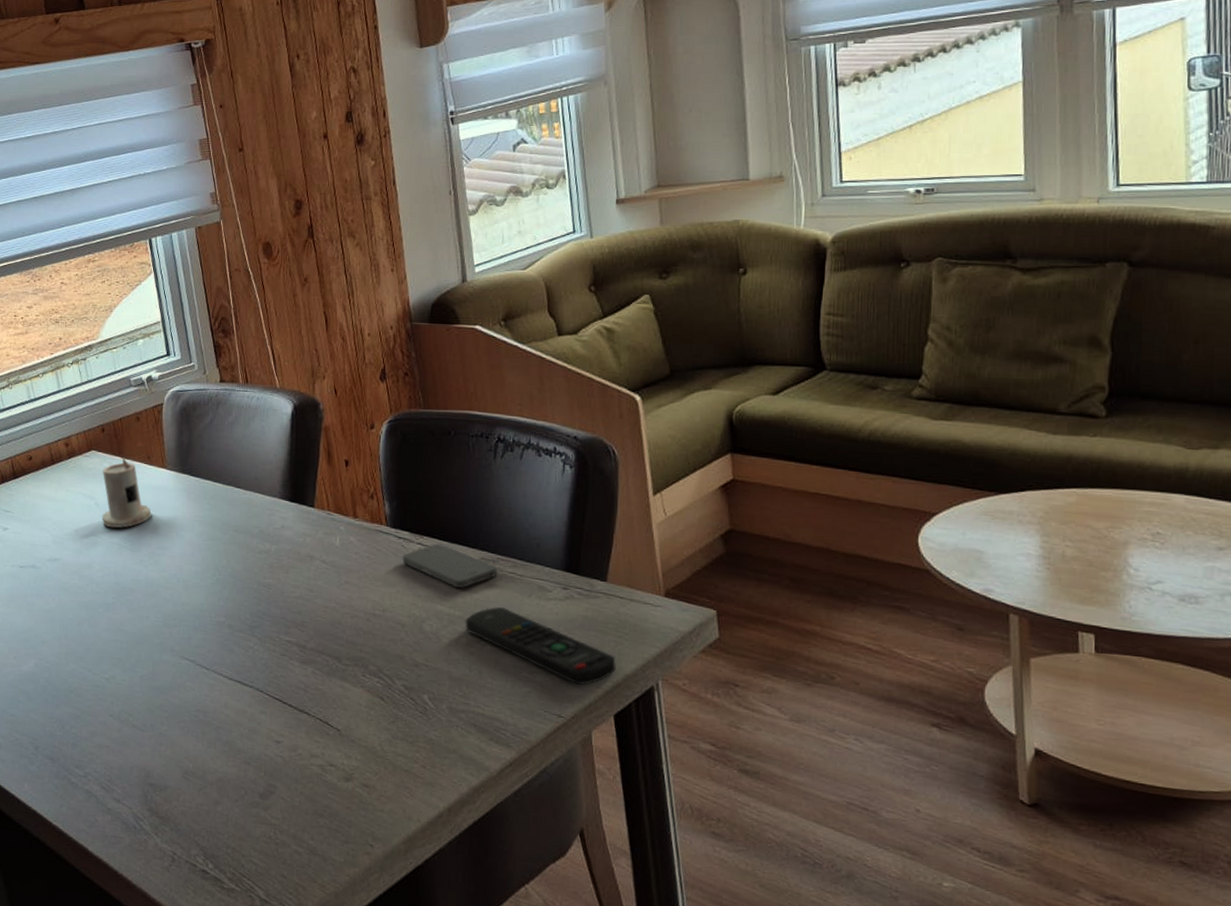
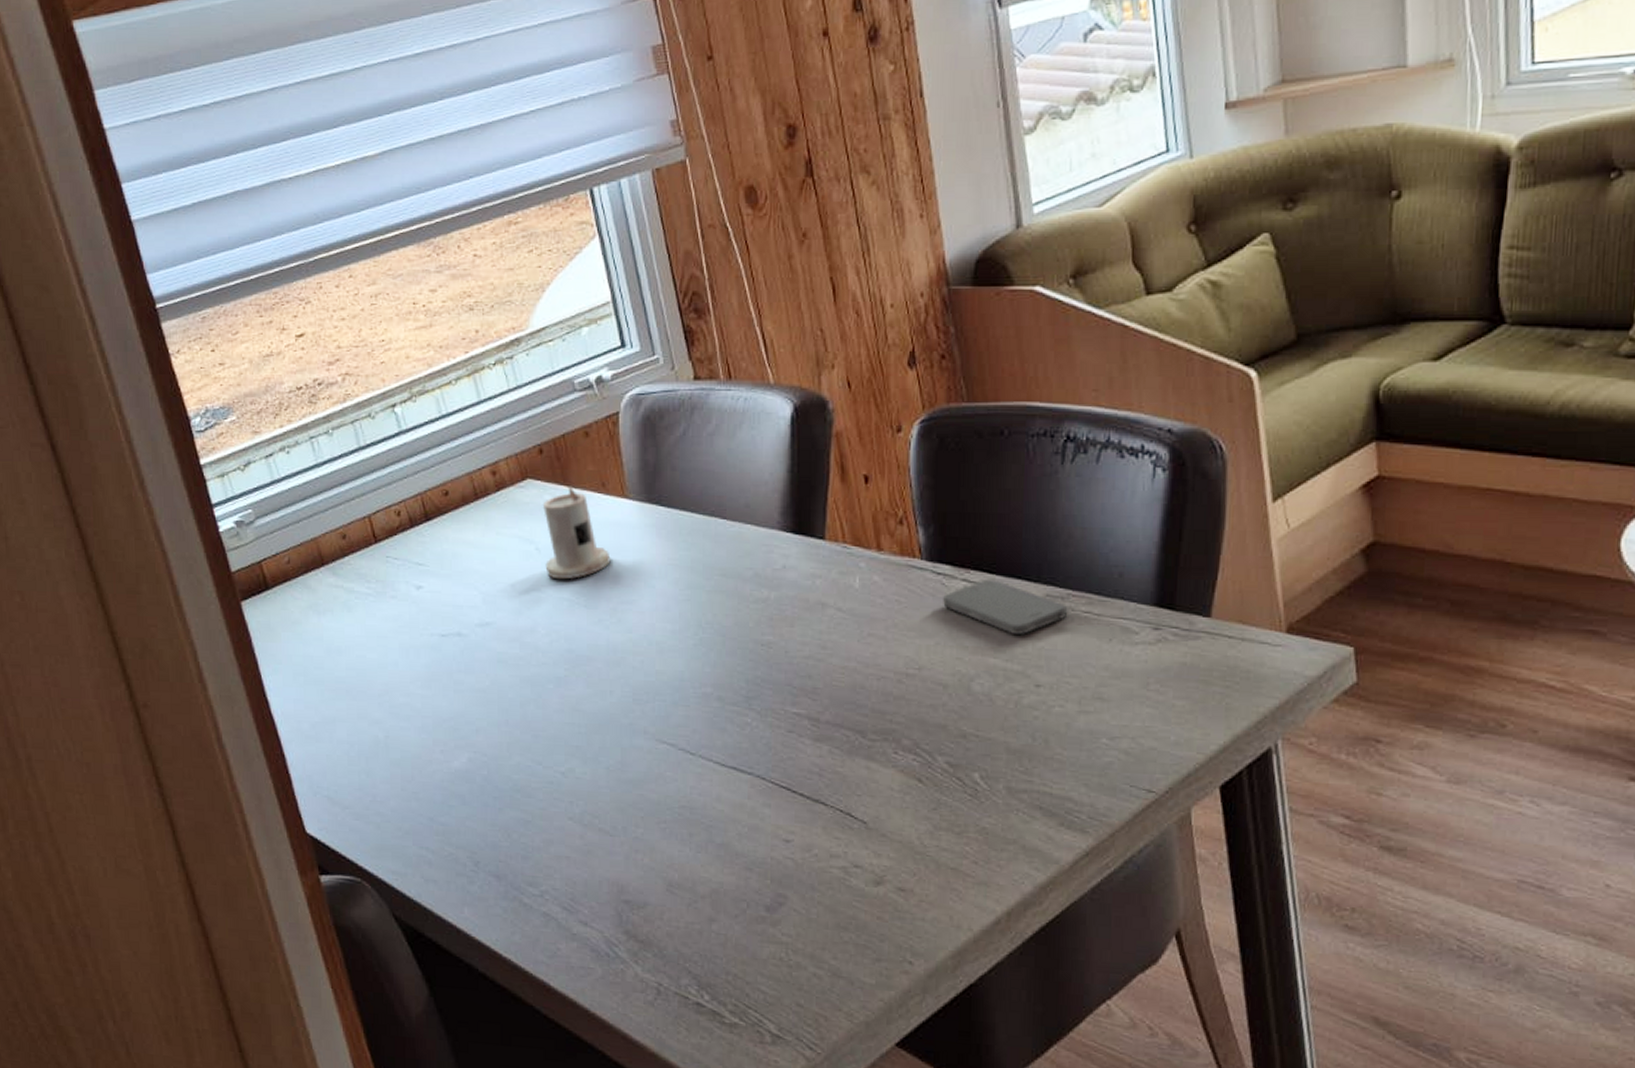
remote control: present [465,607,616,685] -> none [1026,657,1223,751]

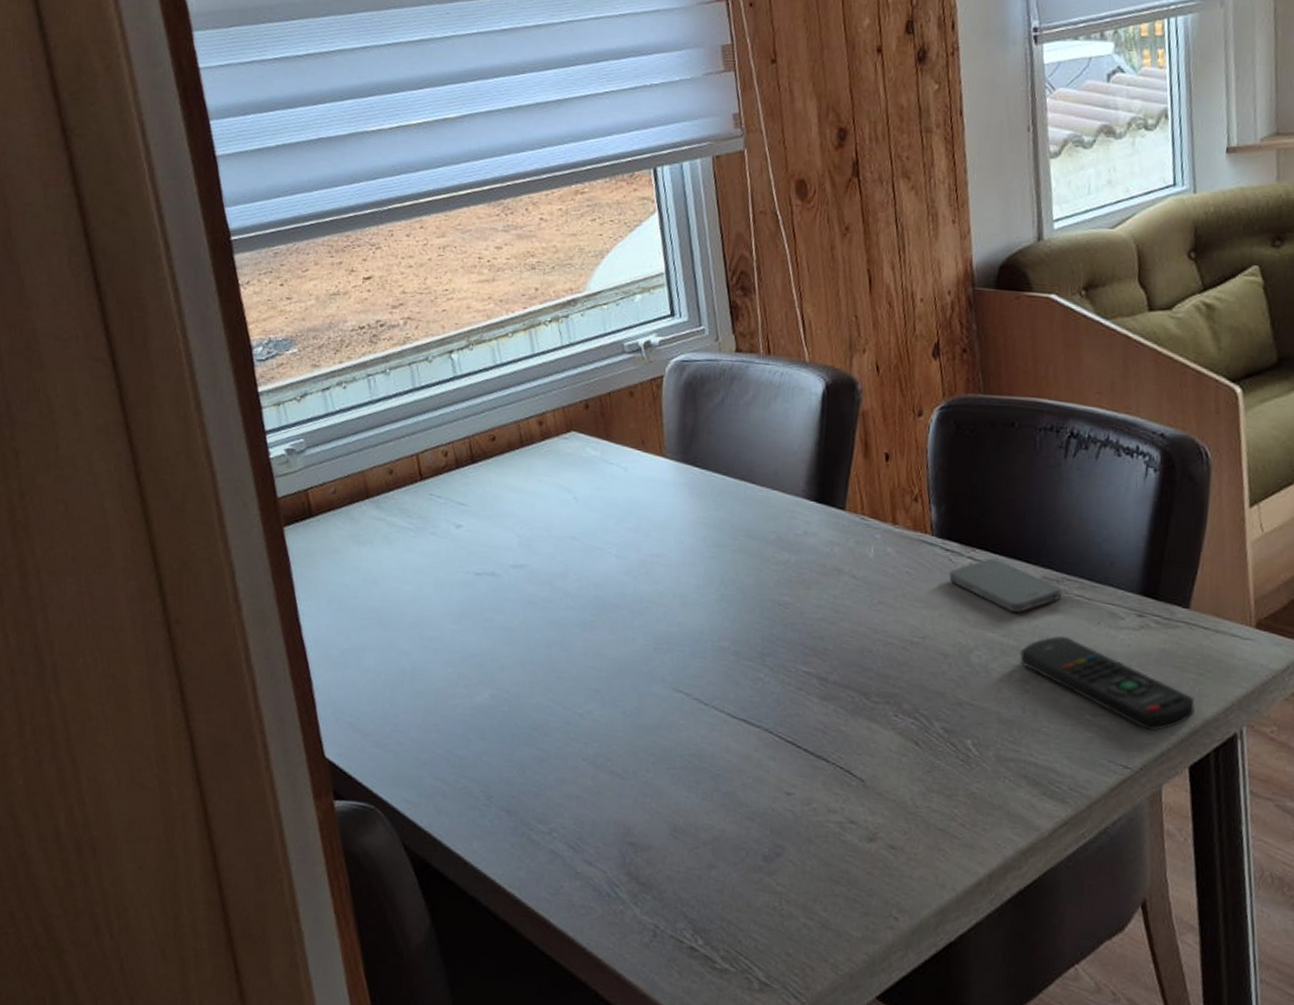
candle: present [542,486,611,580] -> none [581,441,644,530]
remote control: none [1026,657,1223,751] -> present [1020,636,1195,731]

